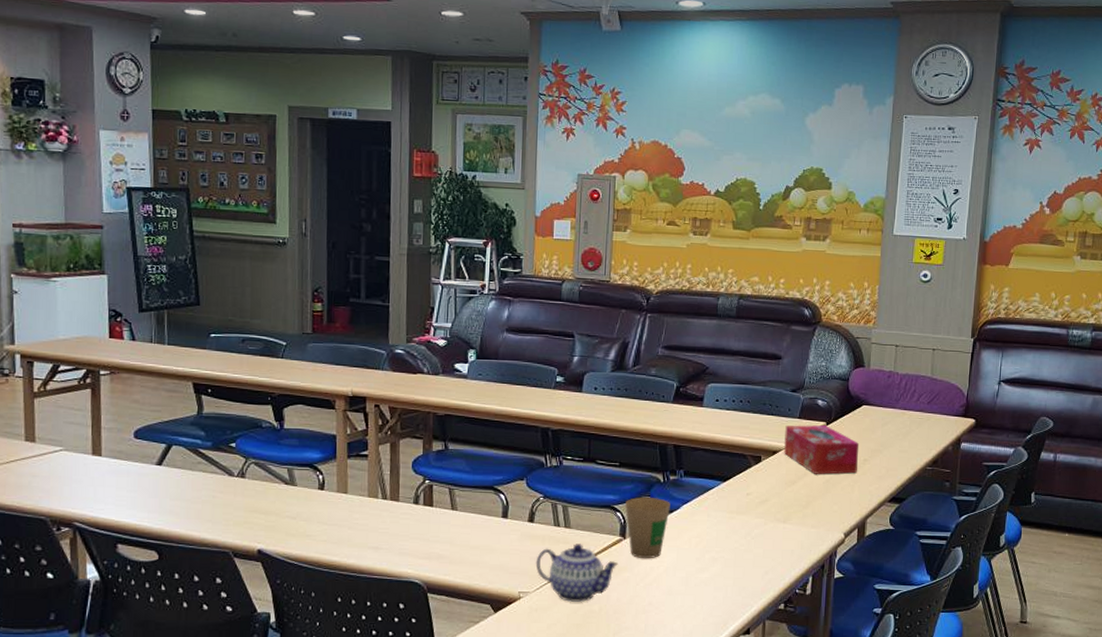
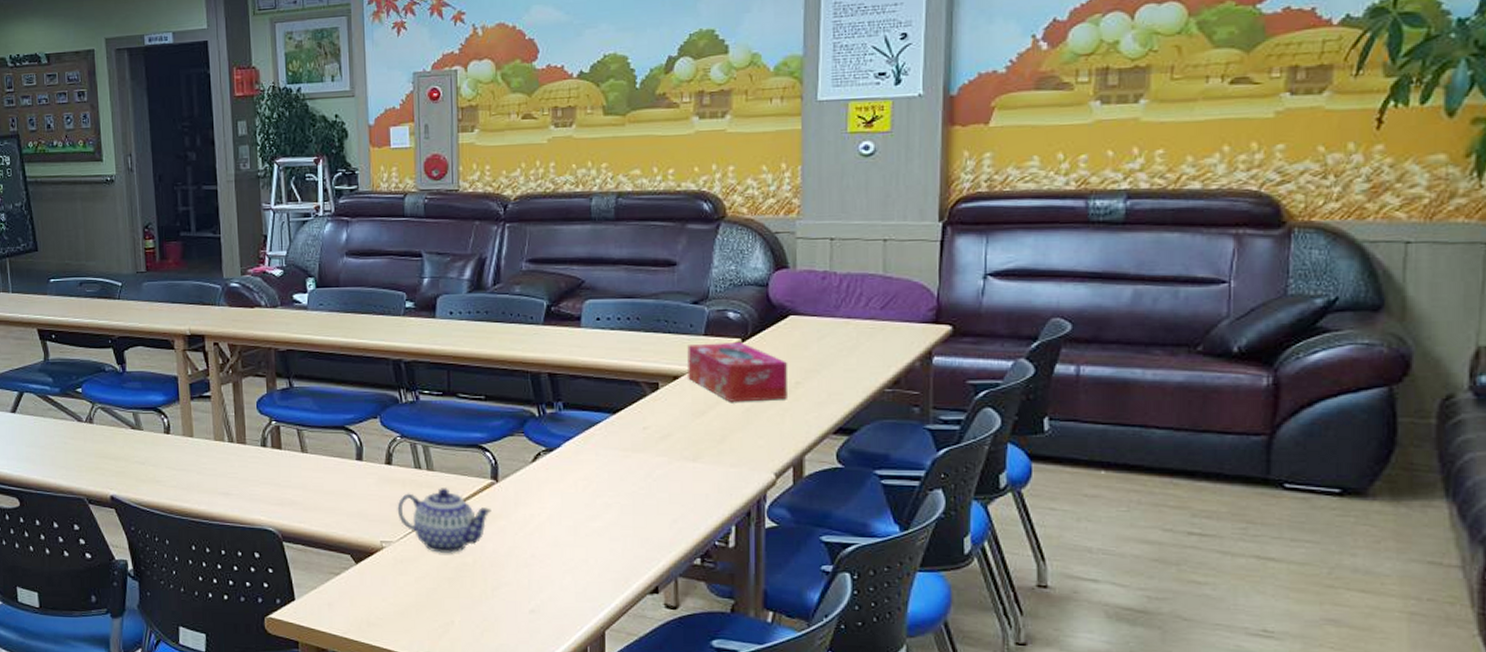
paper cup: present [625,497,670,558] -> none [495,435,549,504]

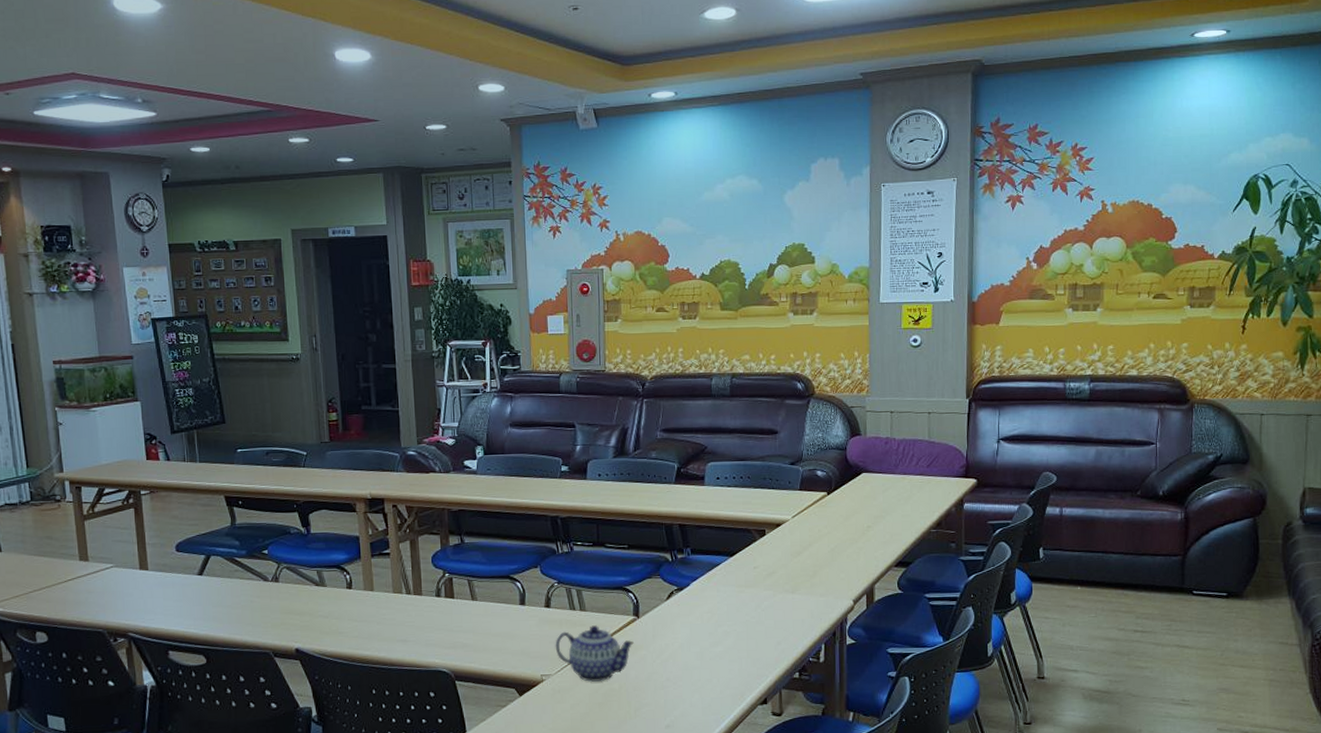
tissue box: present [687,341,788,402] -> none [787,494,862,544]

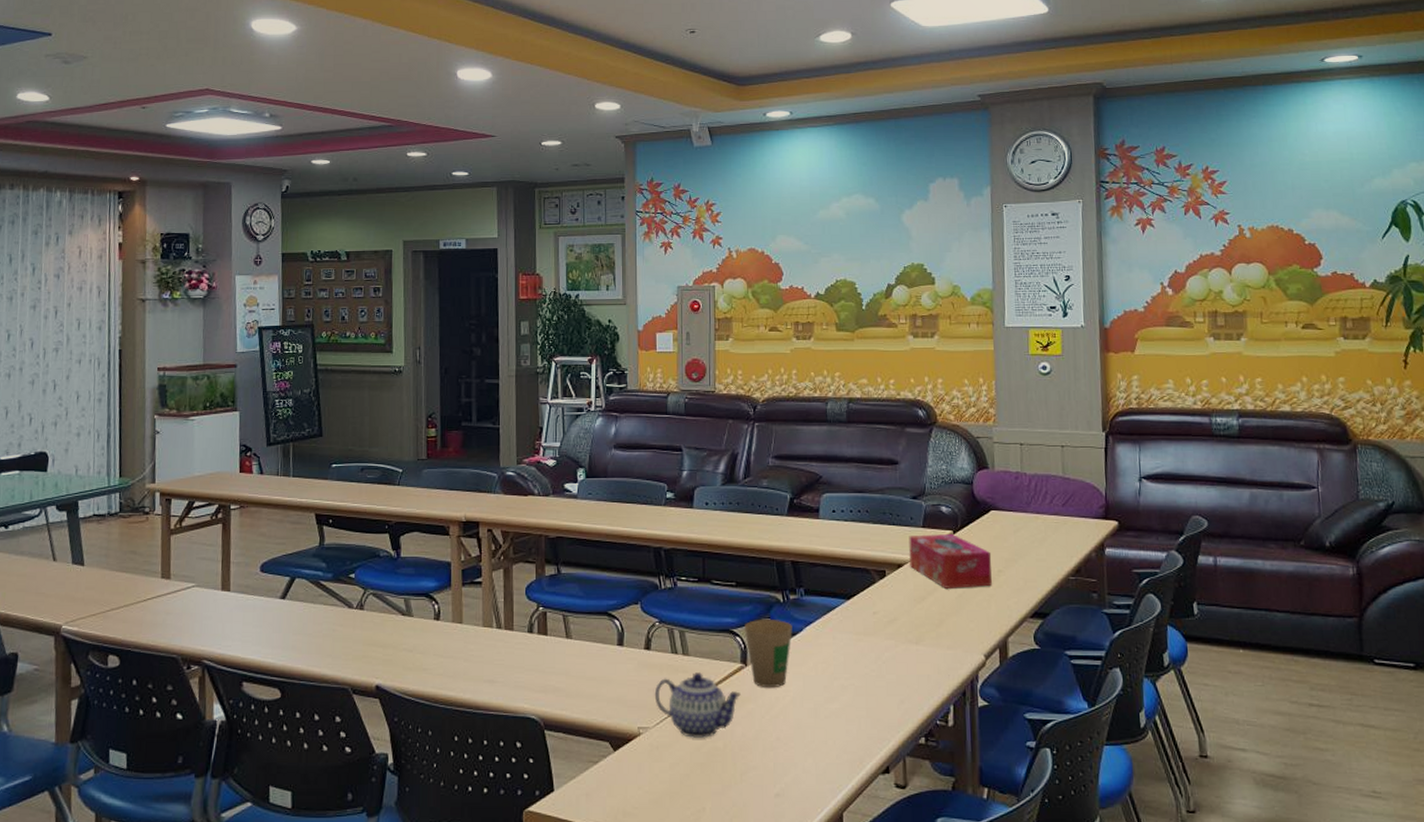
paper cup: none [637,577,680,636] -> present [745,620,792,687]
tissue box: none [787,494,862,544] -> present [909,533,992,588]

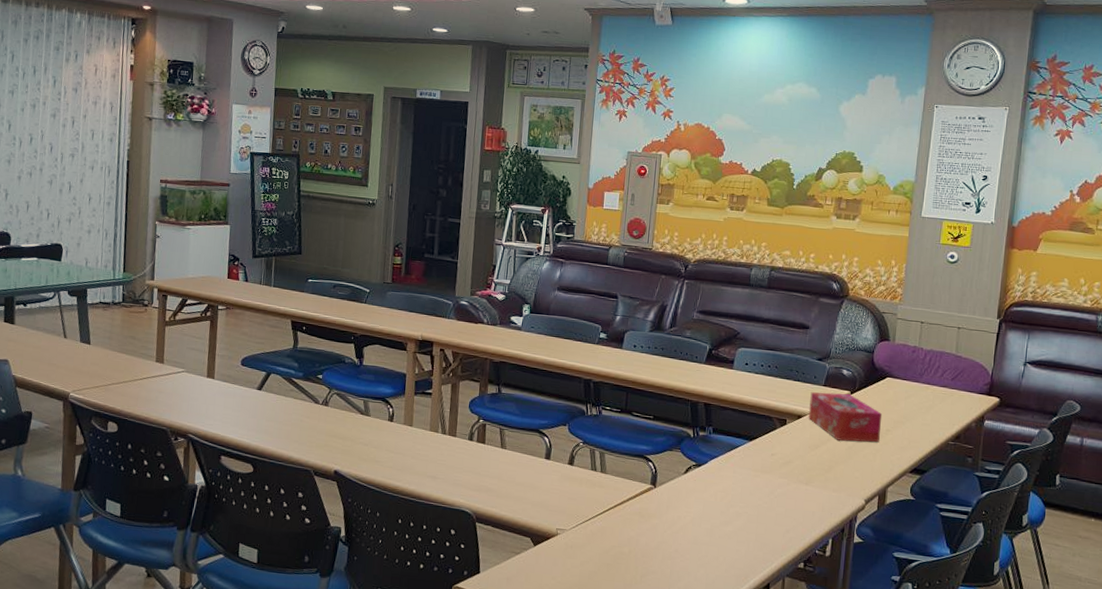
teapot: present [654,672,741,738] -> none [573,488,648,543]
paper cup: present [745,620,792,687] -> none [657,449,699,508]

